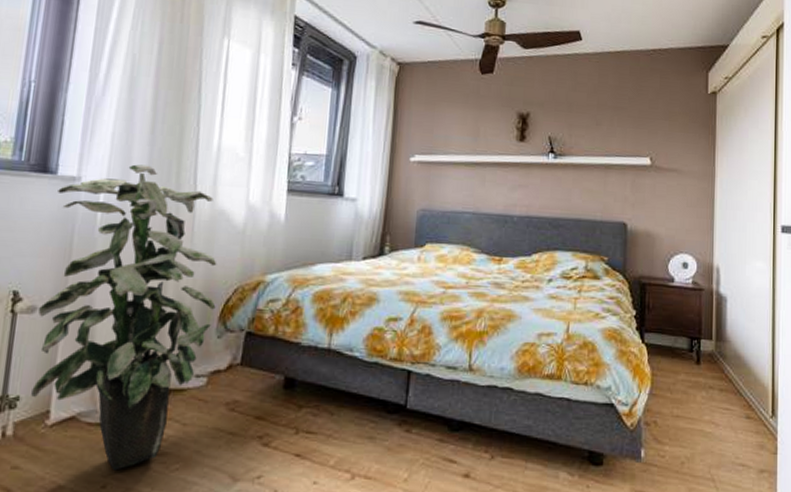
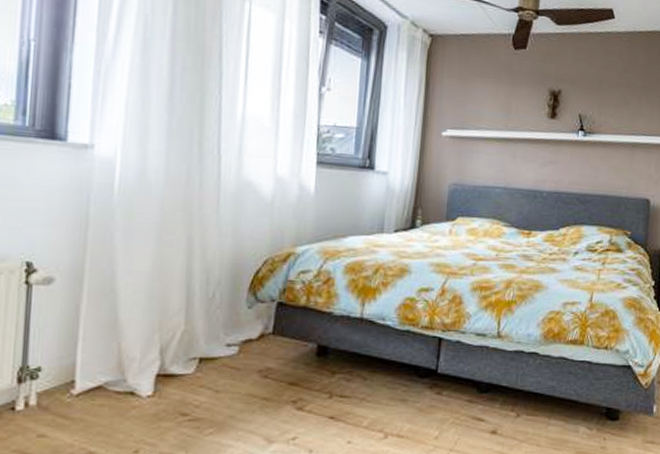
indoor plant: present [31,164,217,471] -> none [54,132,245,436]

